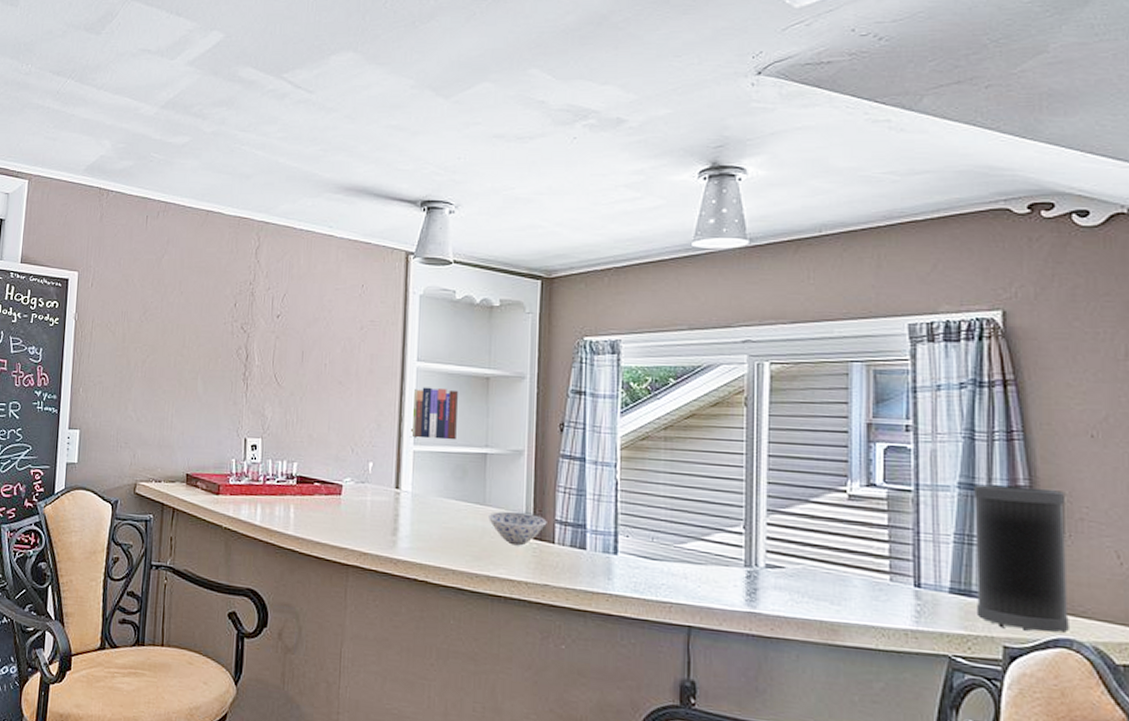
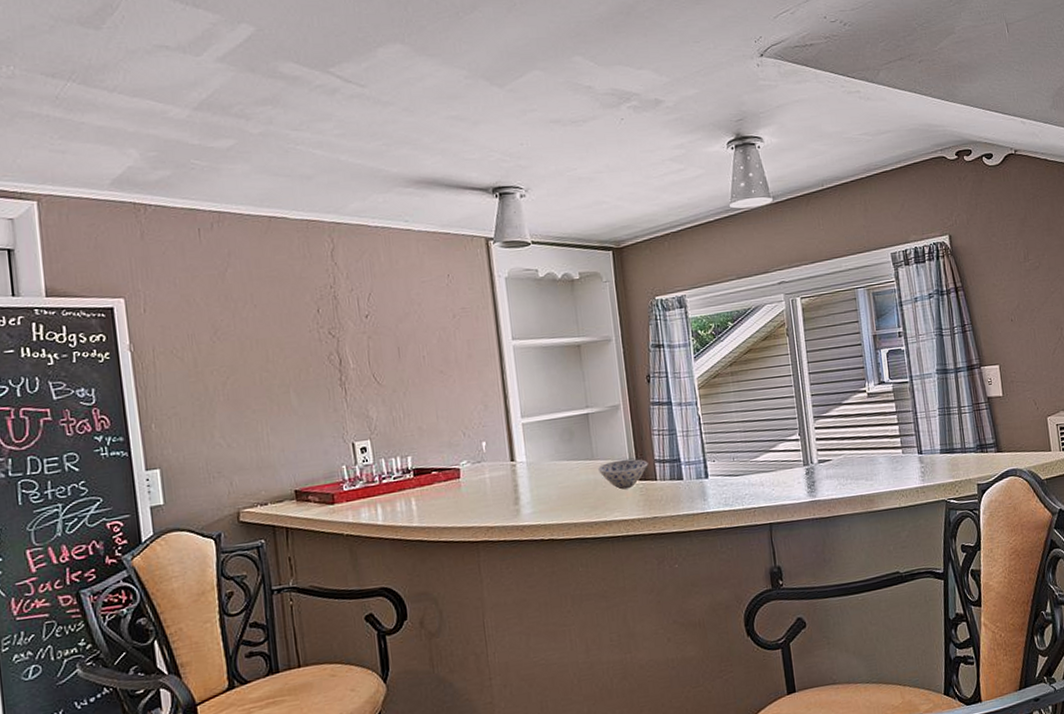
books: present [409,387,458,440] -> none [514,361,559,412]
speaker: present [974,484,1069,633] -> none [946,363,1014,470]

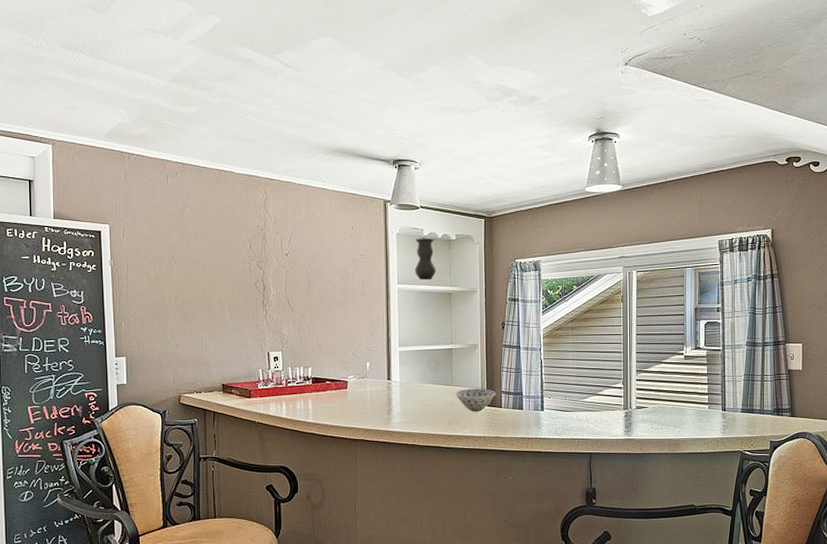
vase: none [530,280,559,333] -> present [415,238,436,280]

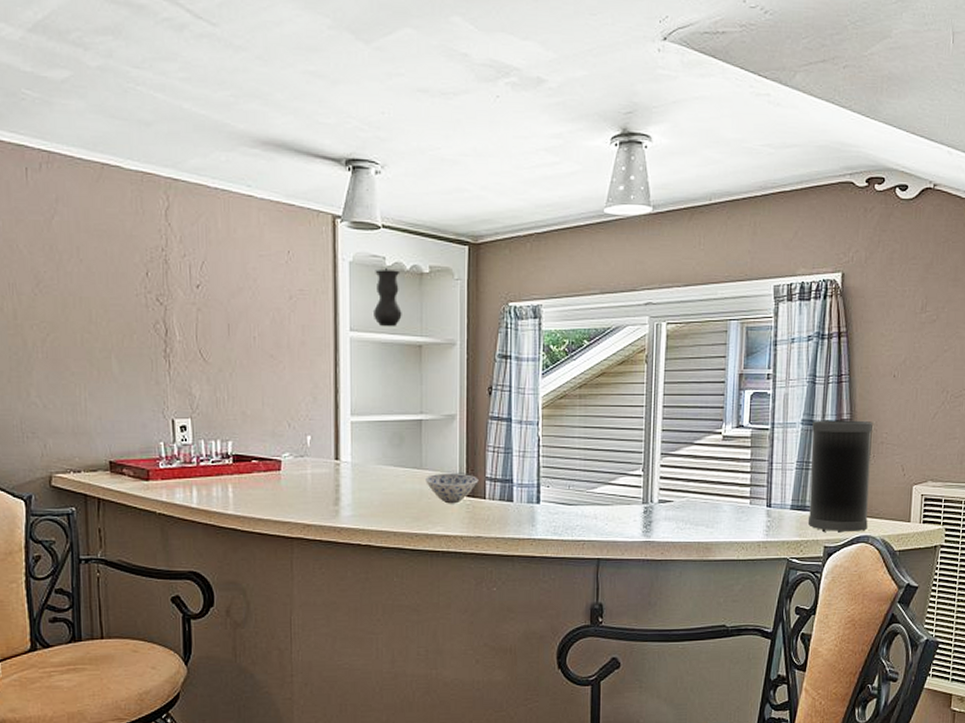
speaker: none [755,341,805,429] -> present [807,420,873,532]

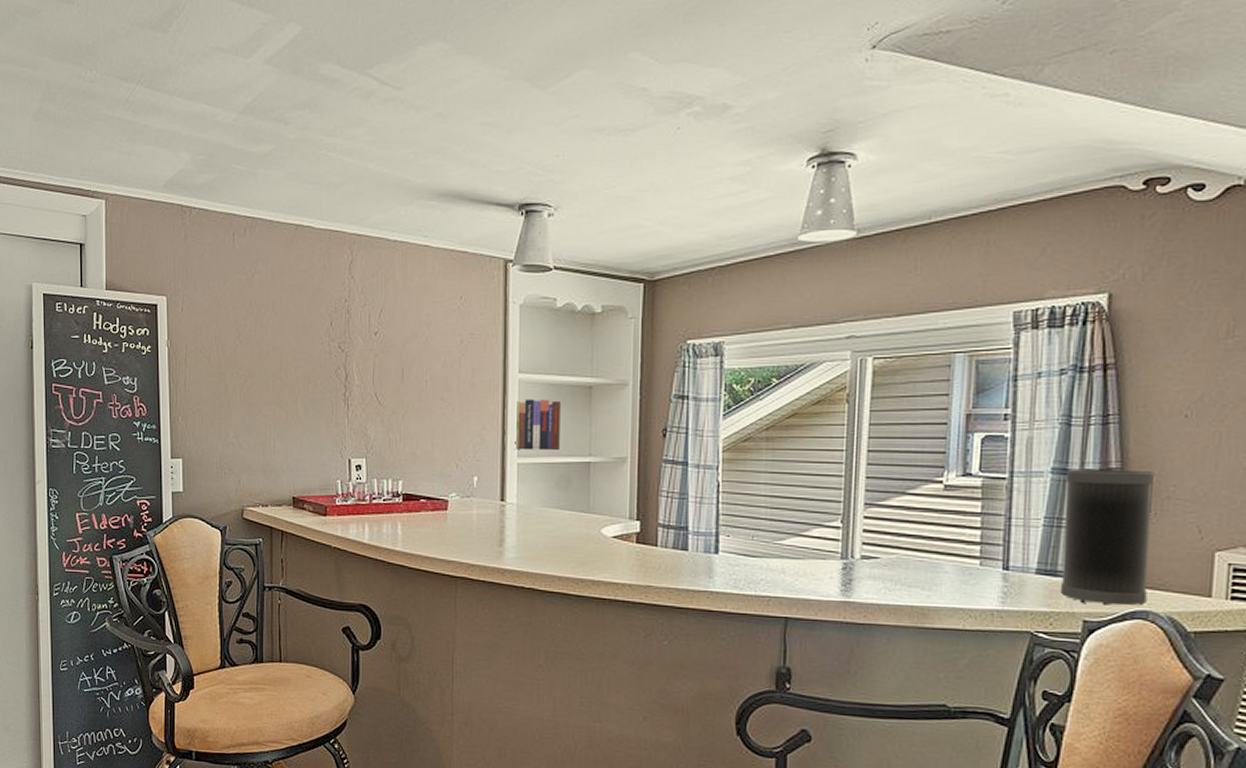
books: none [346,357,392,409] -> present [513,399,560,451]
vase: present [374,270,402,327] -> none [543,311,572,369]
bowl: present [424,473,479,504] -> none [591,517,650,550]

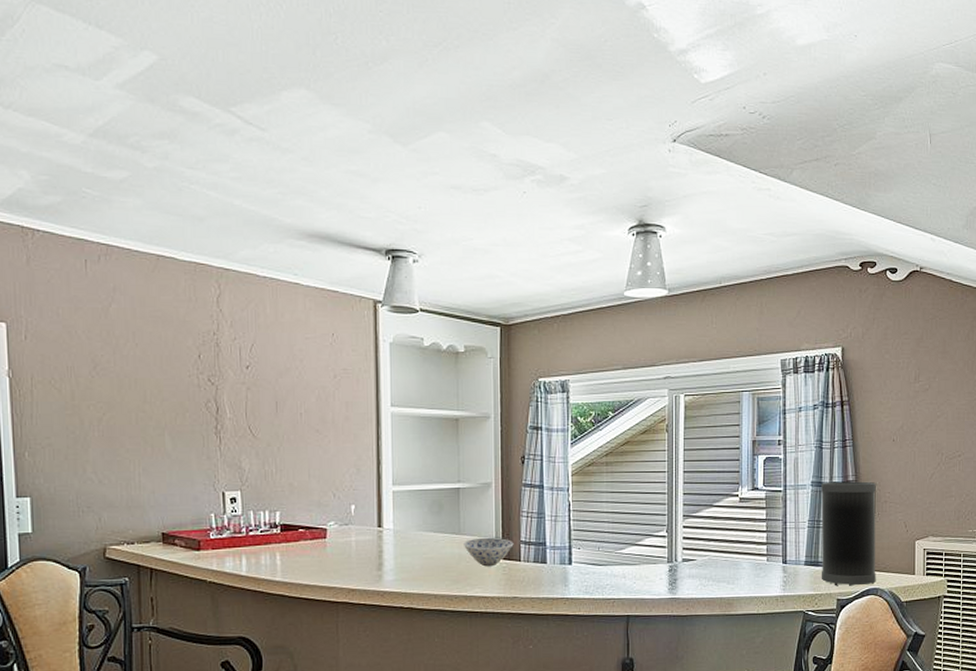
books: present [513,399,560,451] -> none [388,430,431,479]
bowl: none [591,517,650,550] -> present [462,537,514,567]

